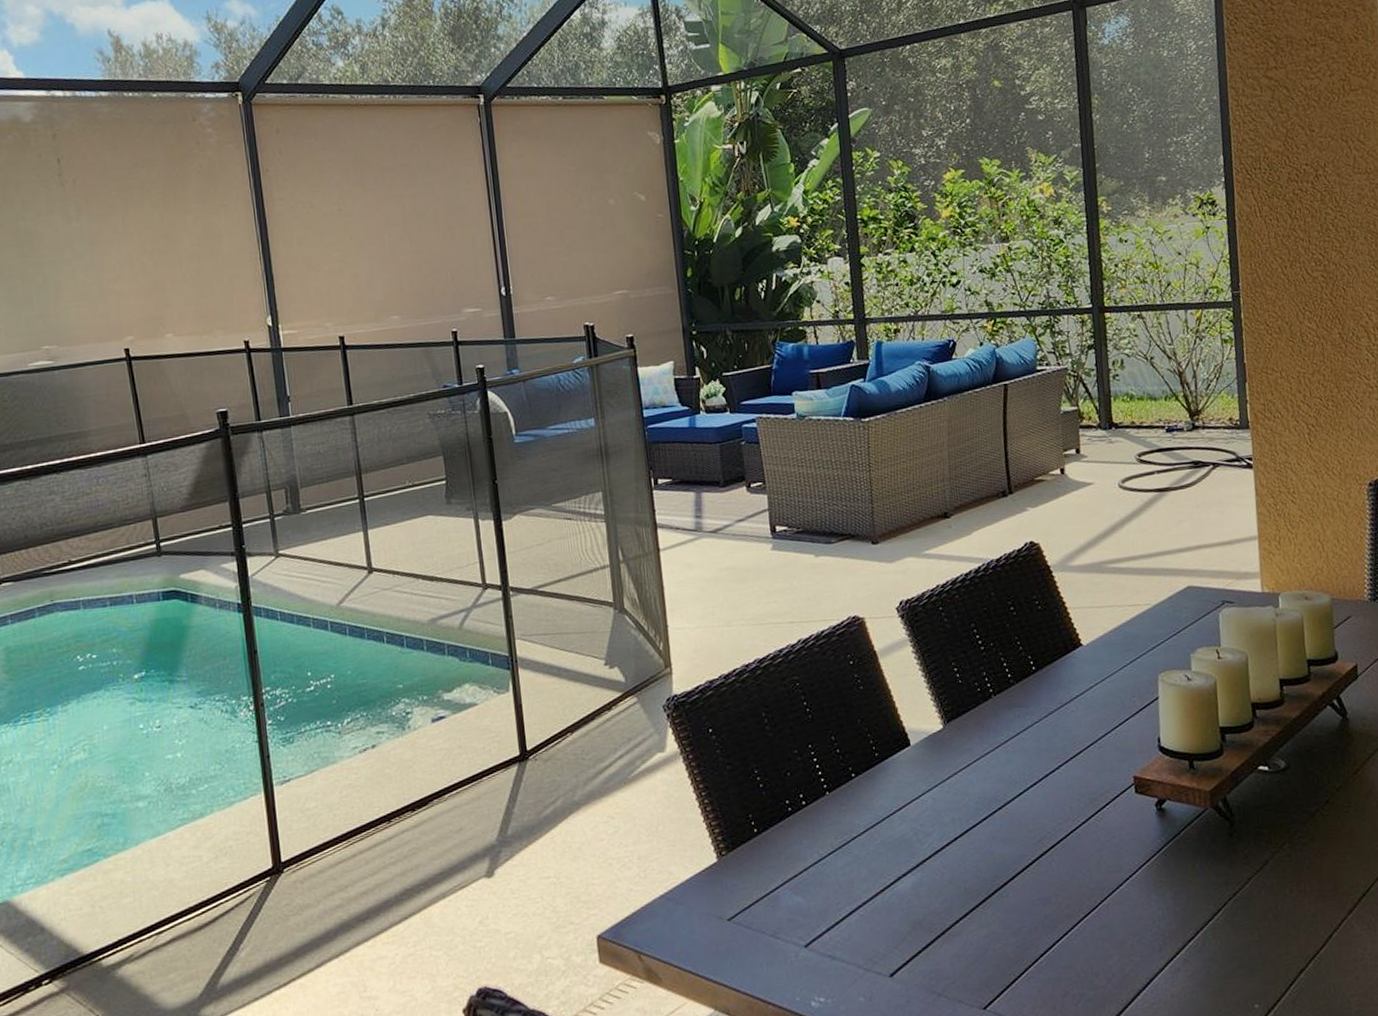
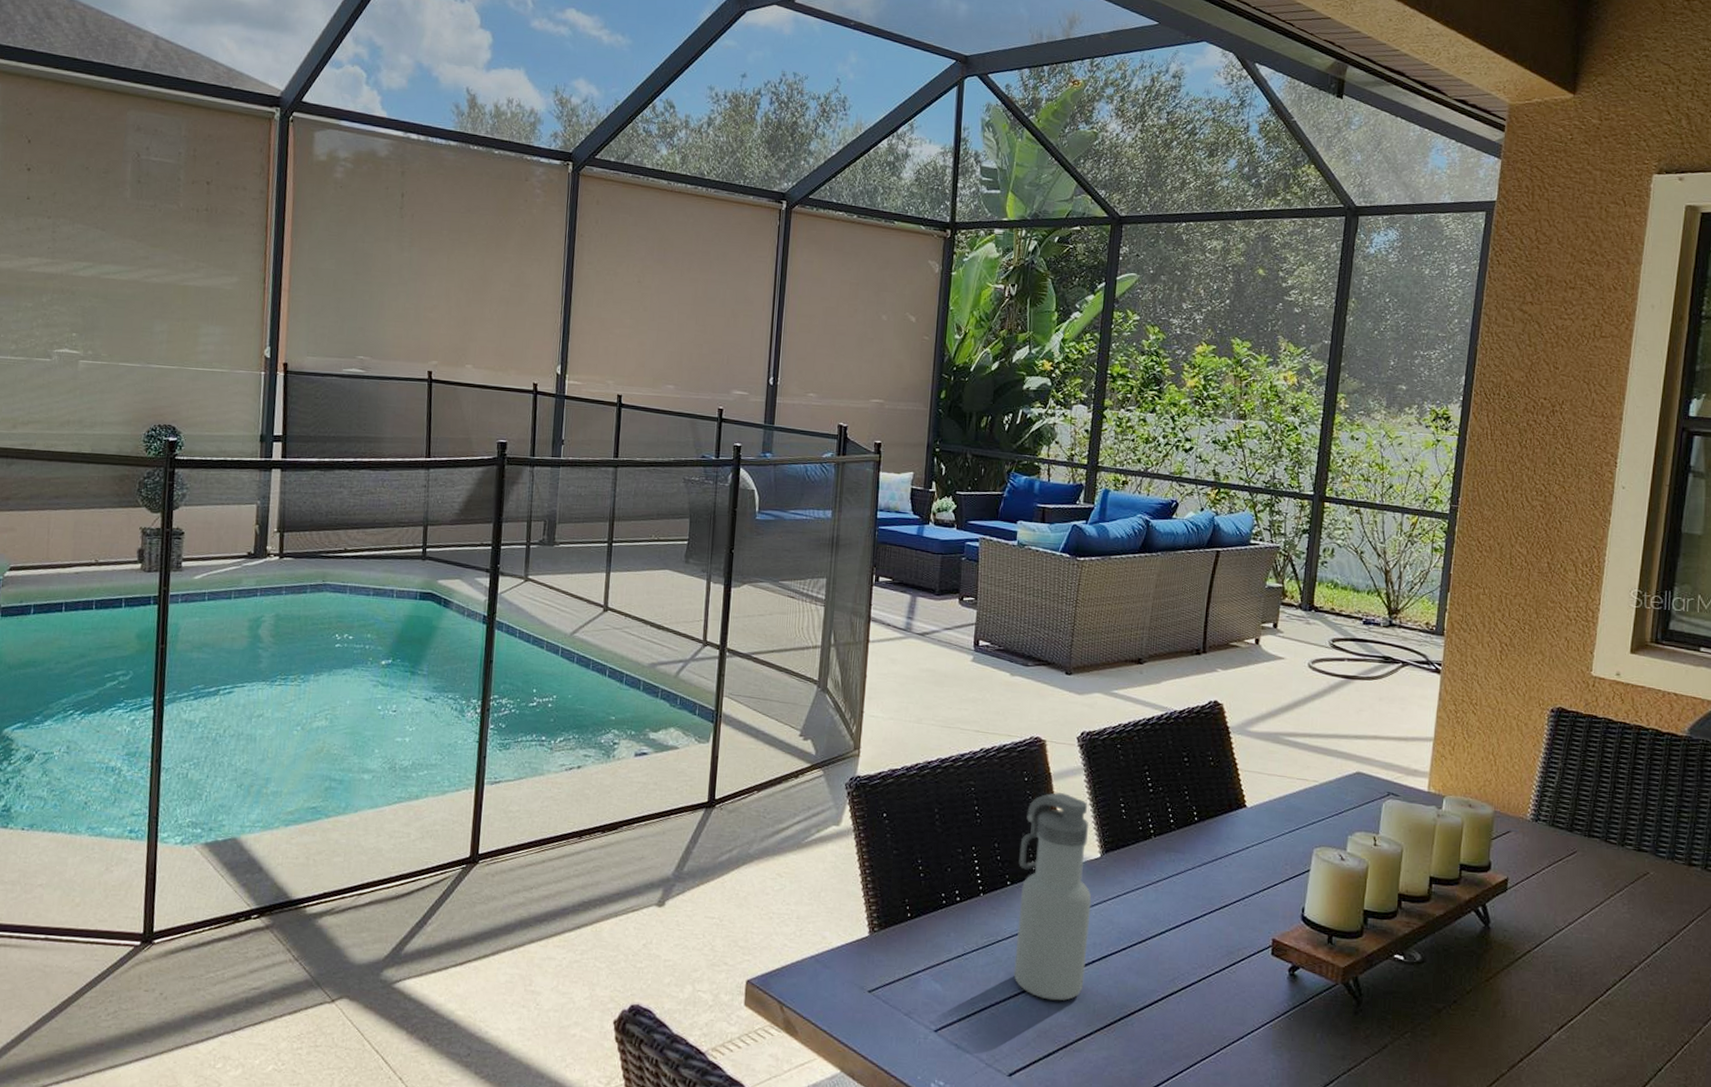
water bottle: none [857,668,950,889] -> present [1013,792,1092,1001]

